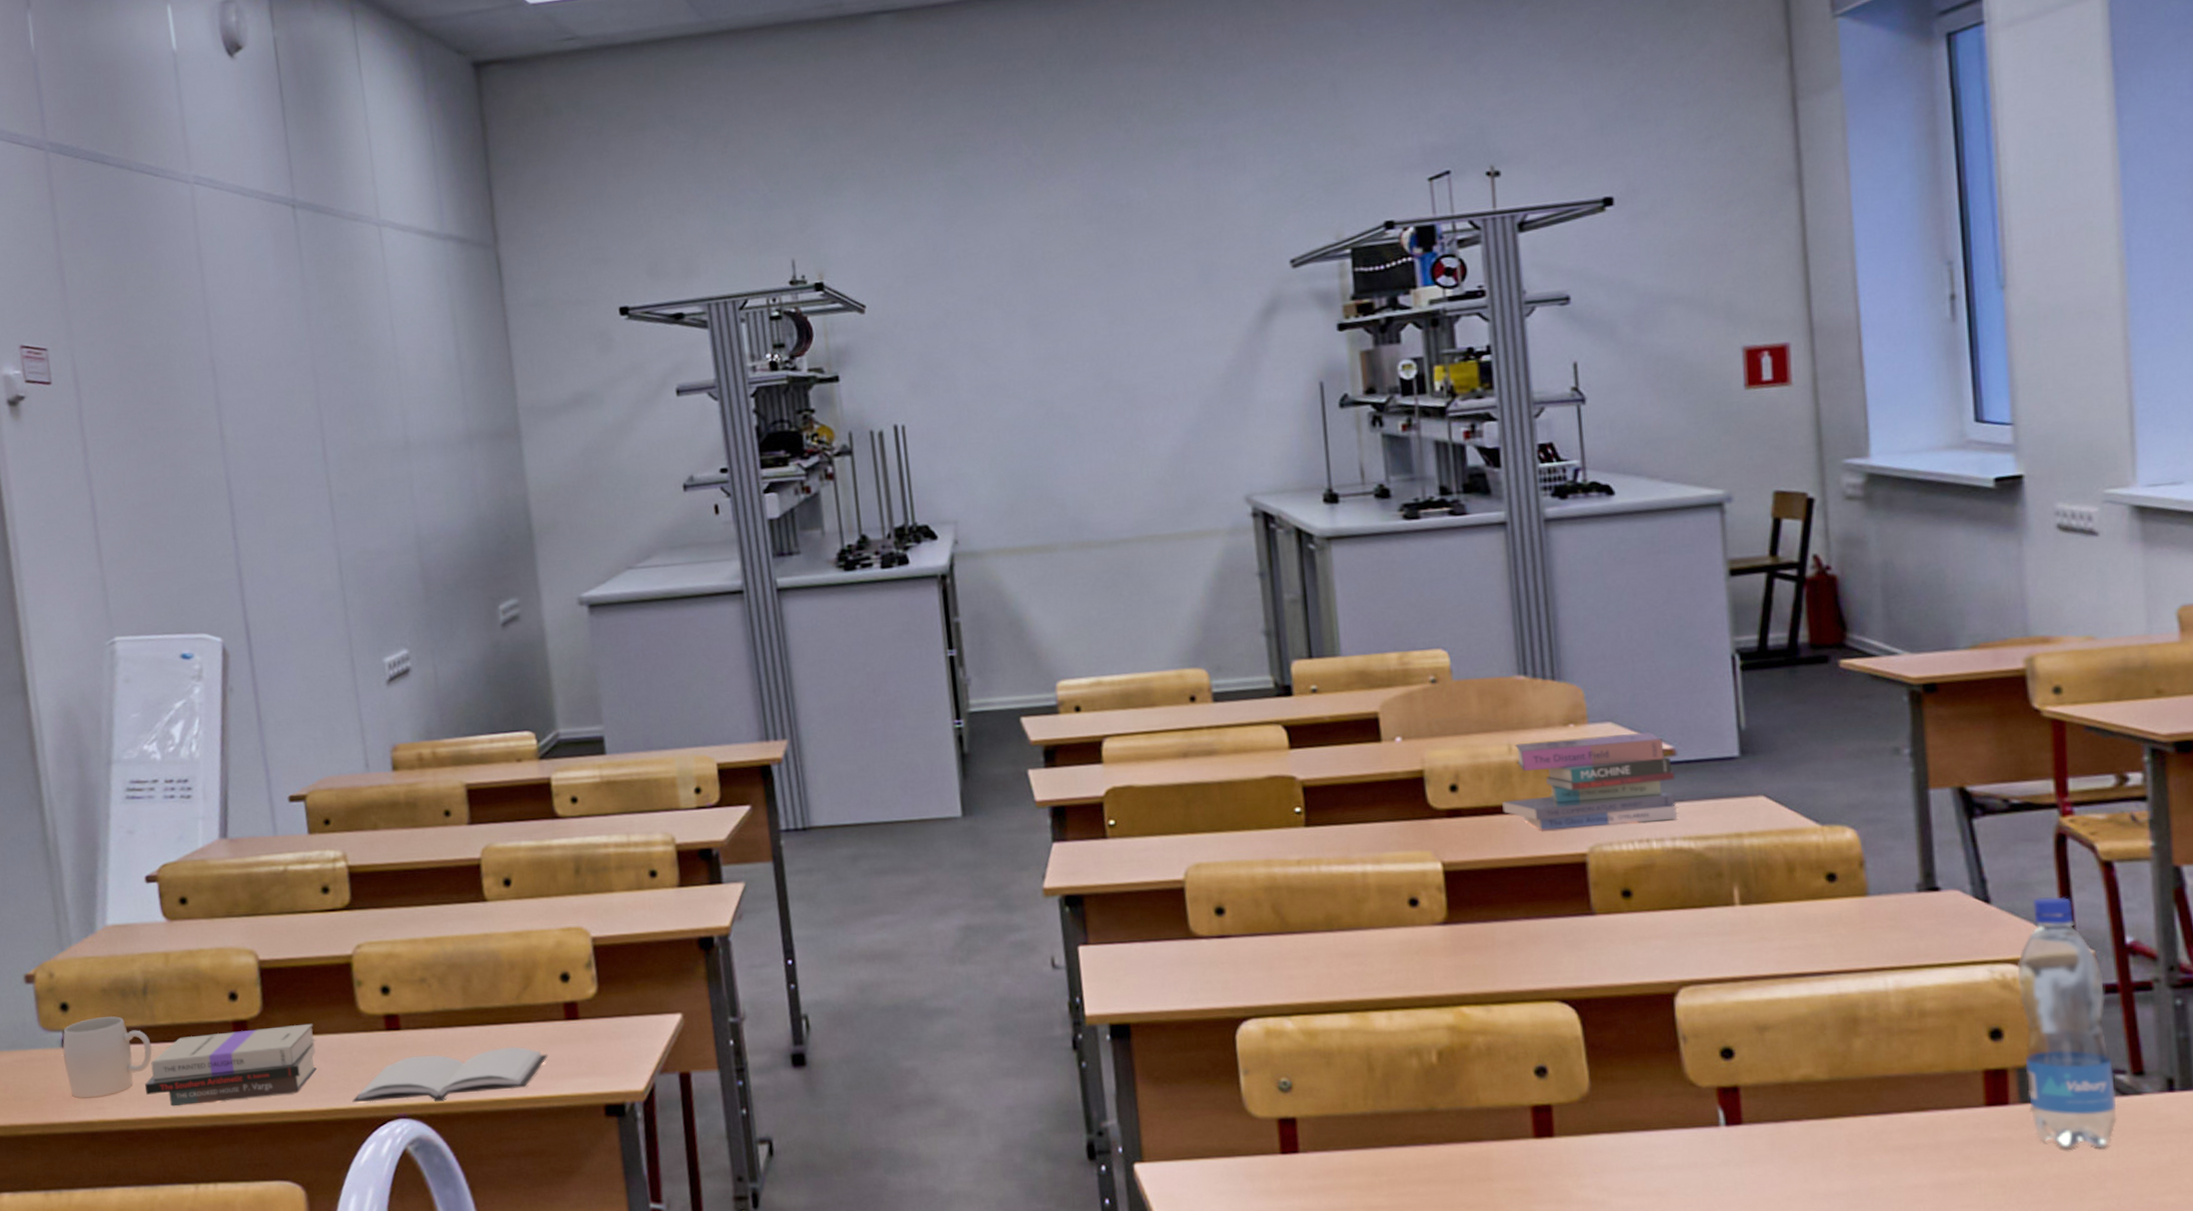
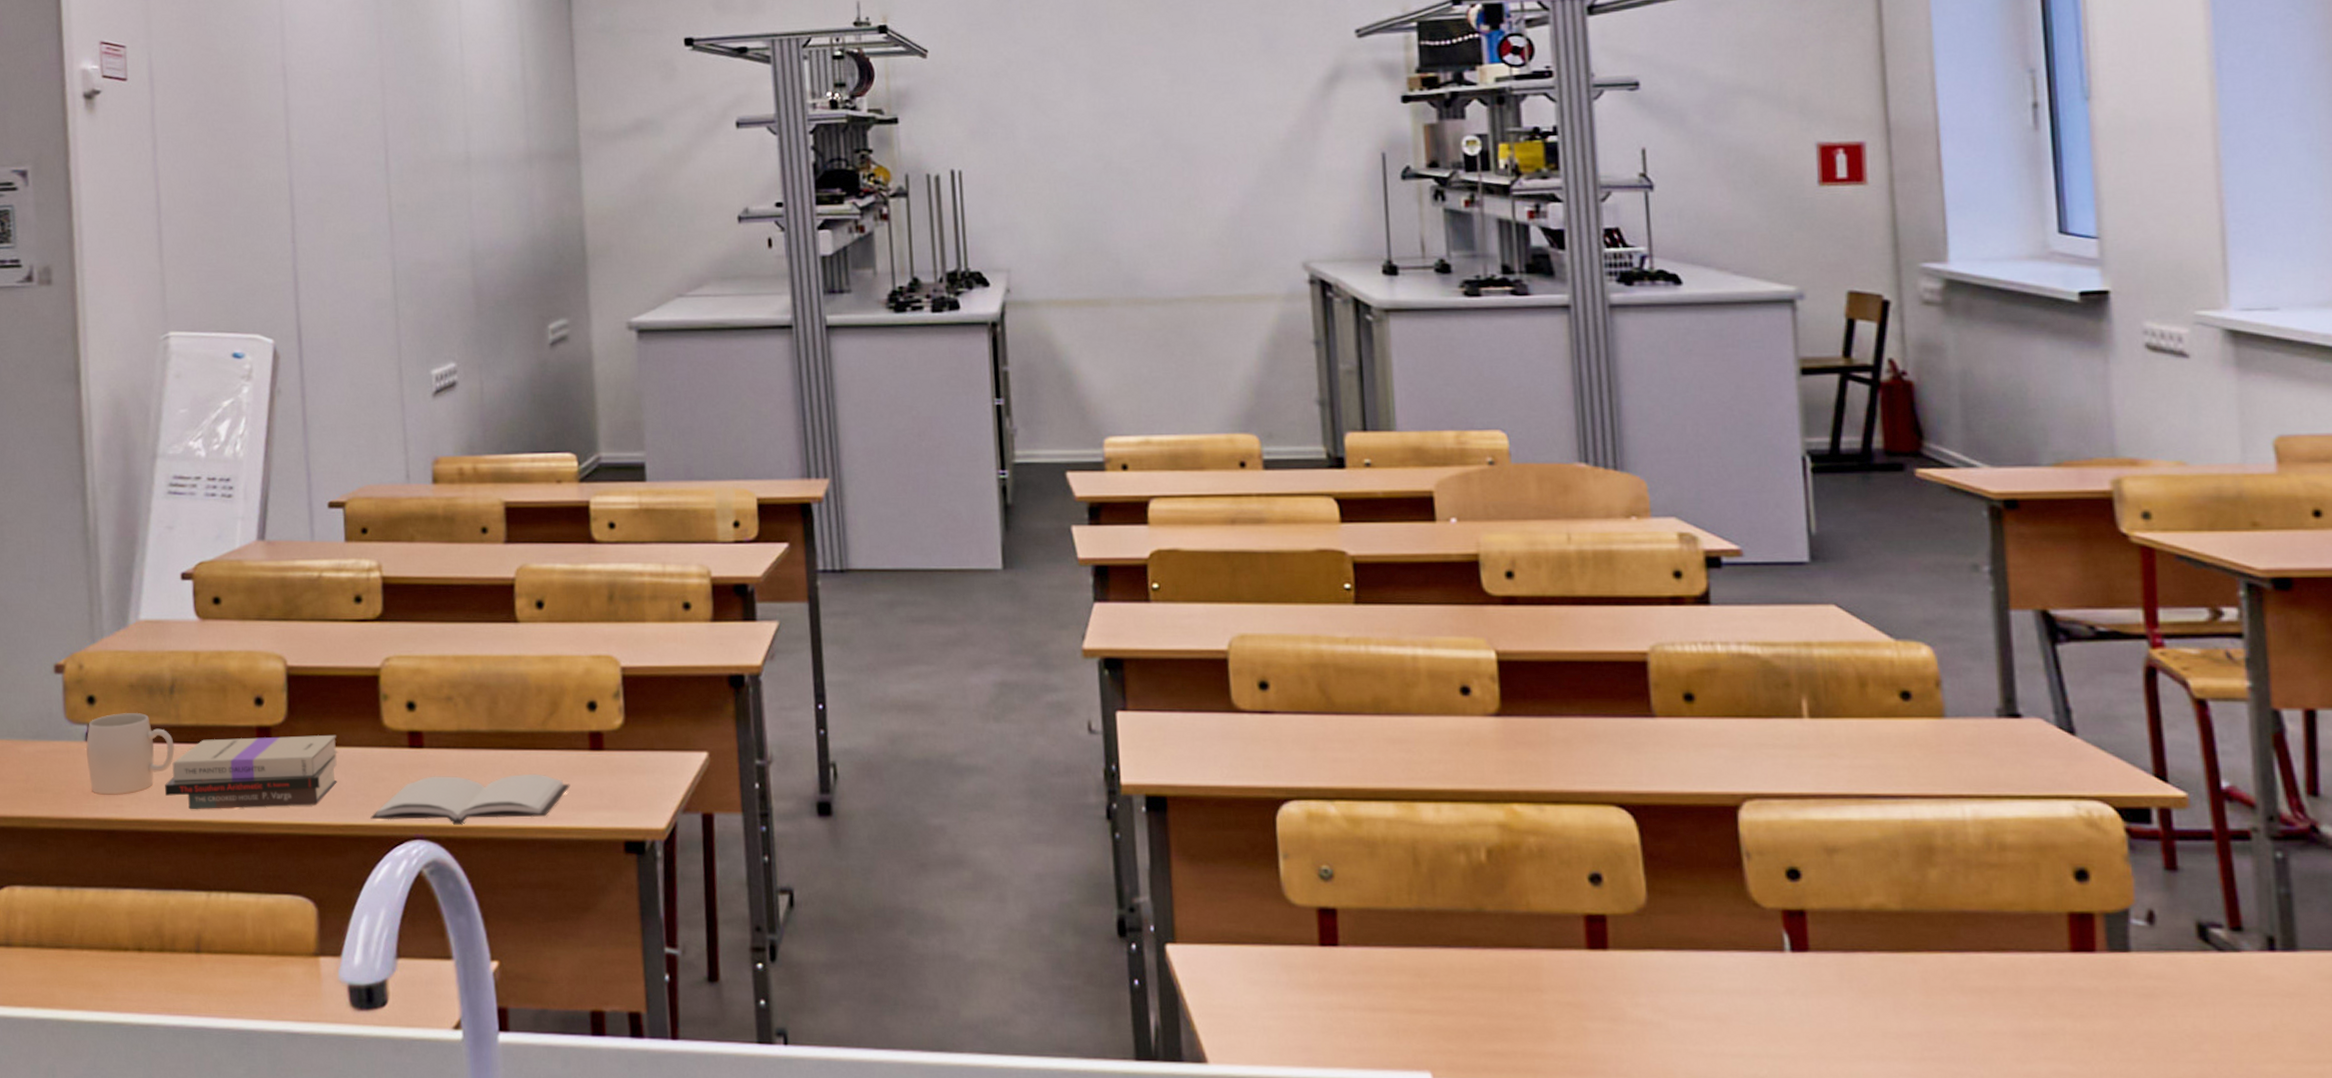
books: present [1502,732,1677,831] -> none [1560,531,1743,626]
bottle: present [2018,897,2118,1150] -> none [2105,733,2214,1007]

